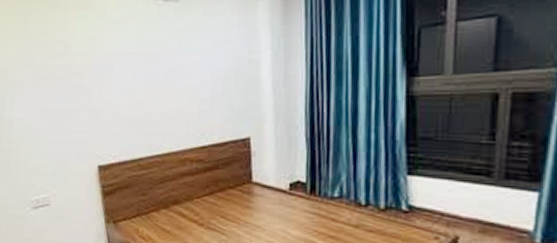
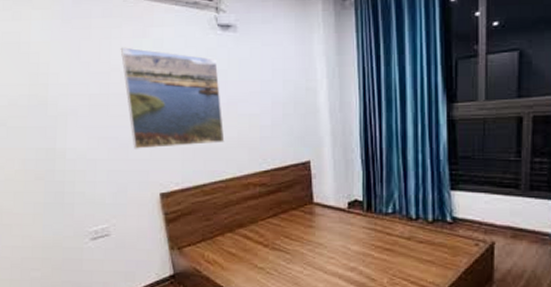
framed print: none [65,19,163,121] -> present [120,47,225,149]

